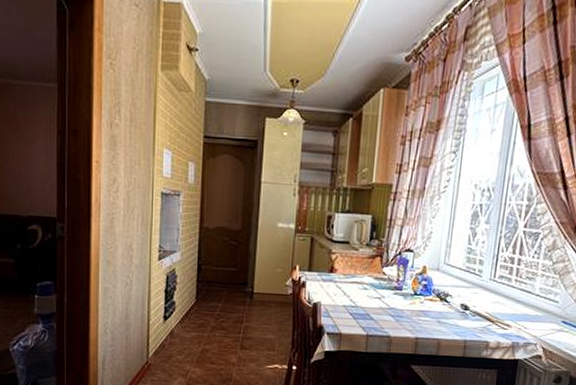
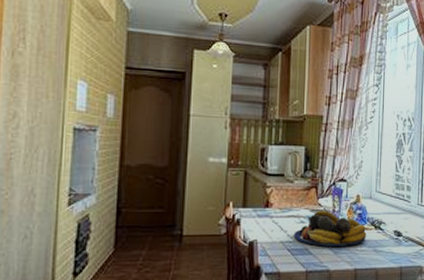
fruit bowl: none [356,279,431,316] -> present [293,211,367,247]

